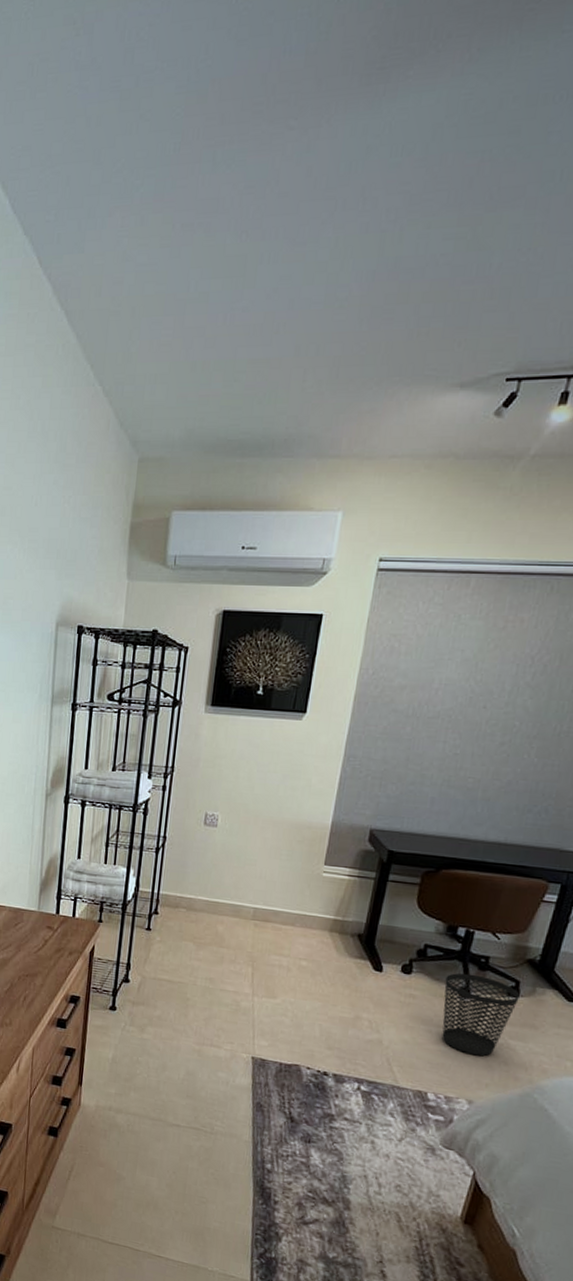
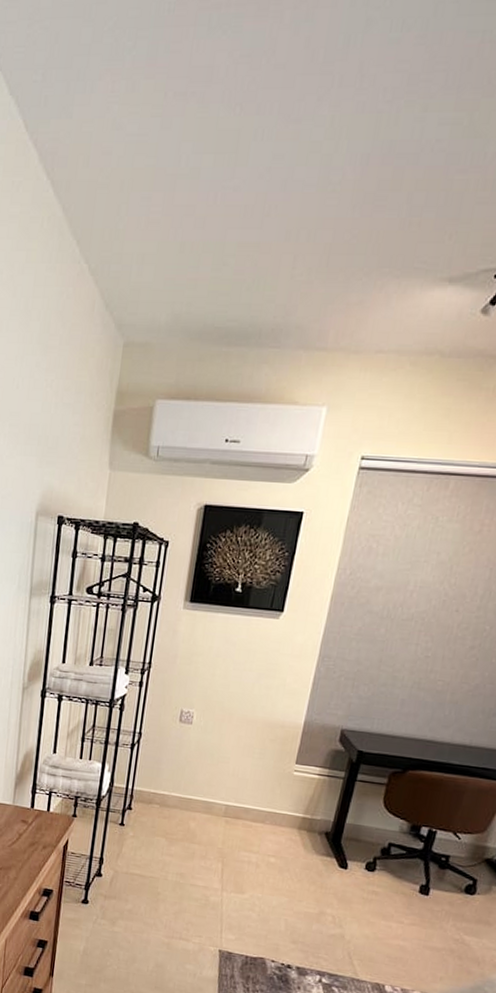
wastebasket: present [442,973,521,1056] -> none [401,871,478,951]

